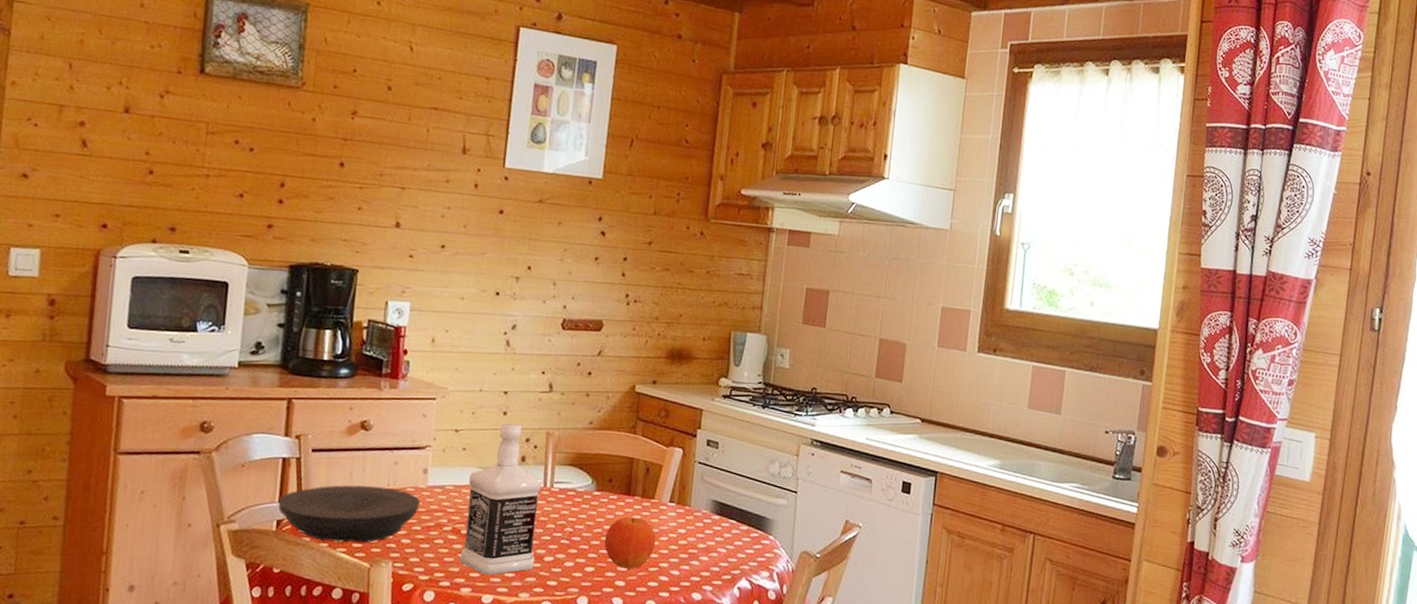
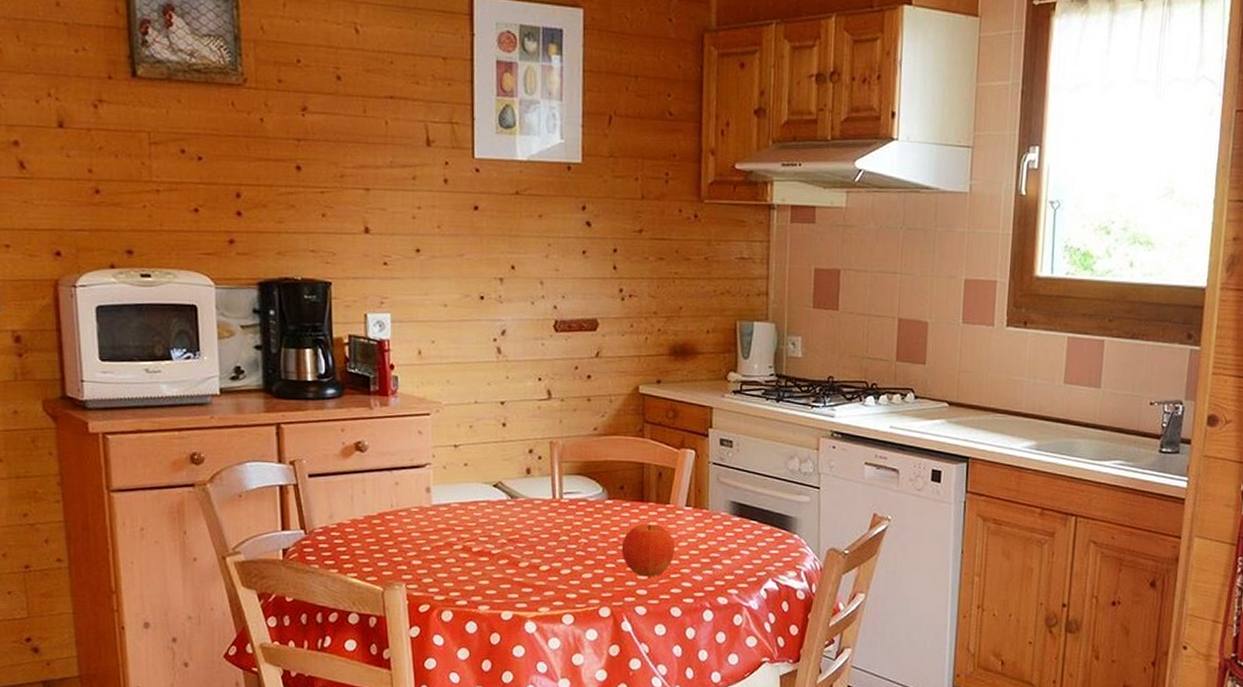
plate: present [277,485,421,543] -> none [280,508,427,567]
bottle: present [460,423,543,576] -> none [475,435,552,592]

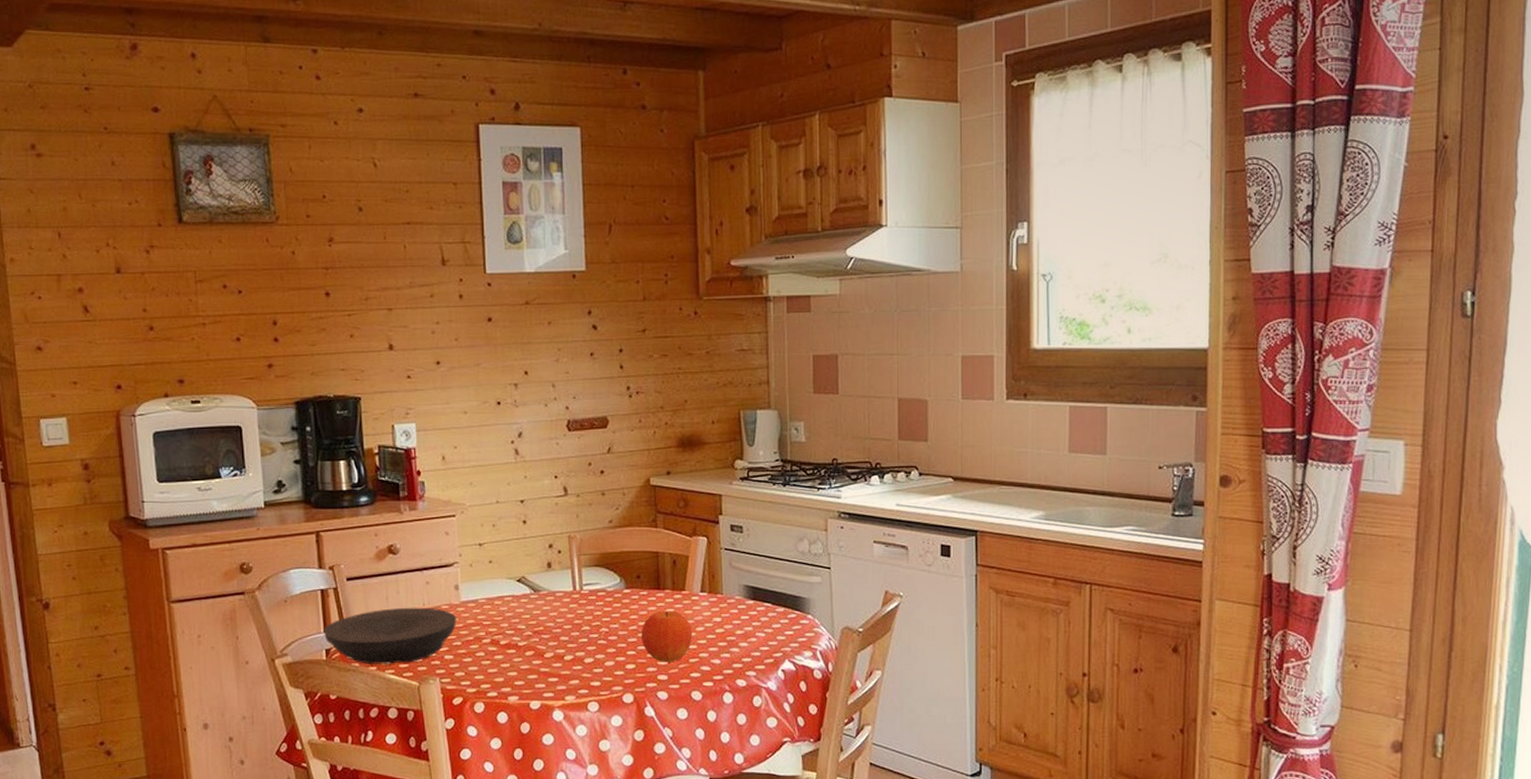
plate: none [280,508,427,567] -> present [322,607,457,664]

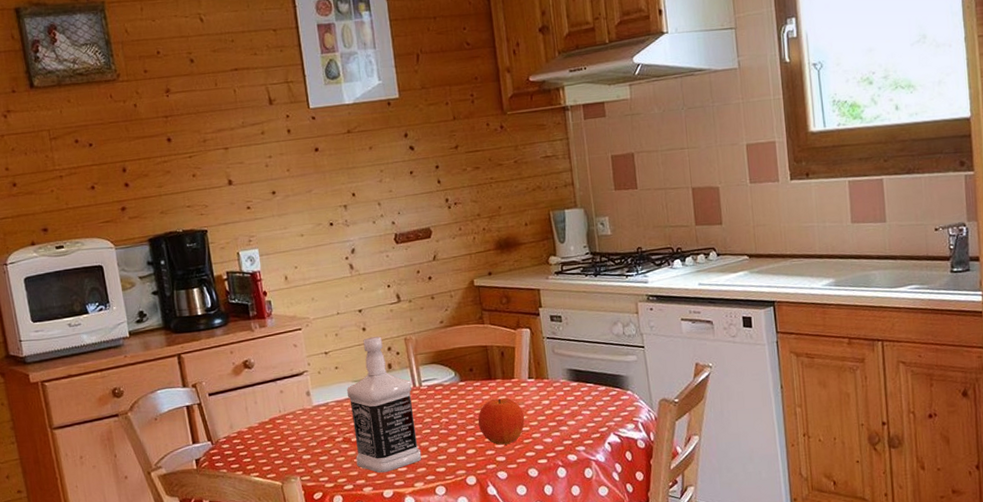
plate: present [322,607,457,664] -> none [191,414,311,470]
bottle: none [500,531,576,682] -> present [347,336,422,473]

